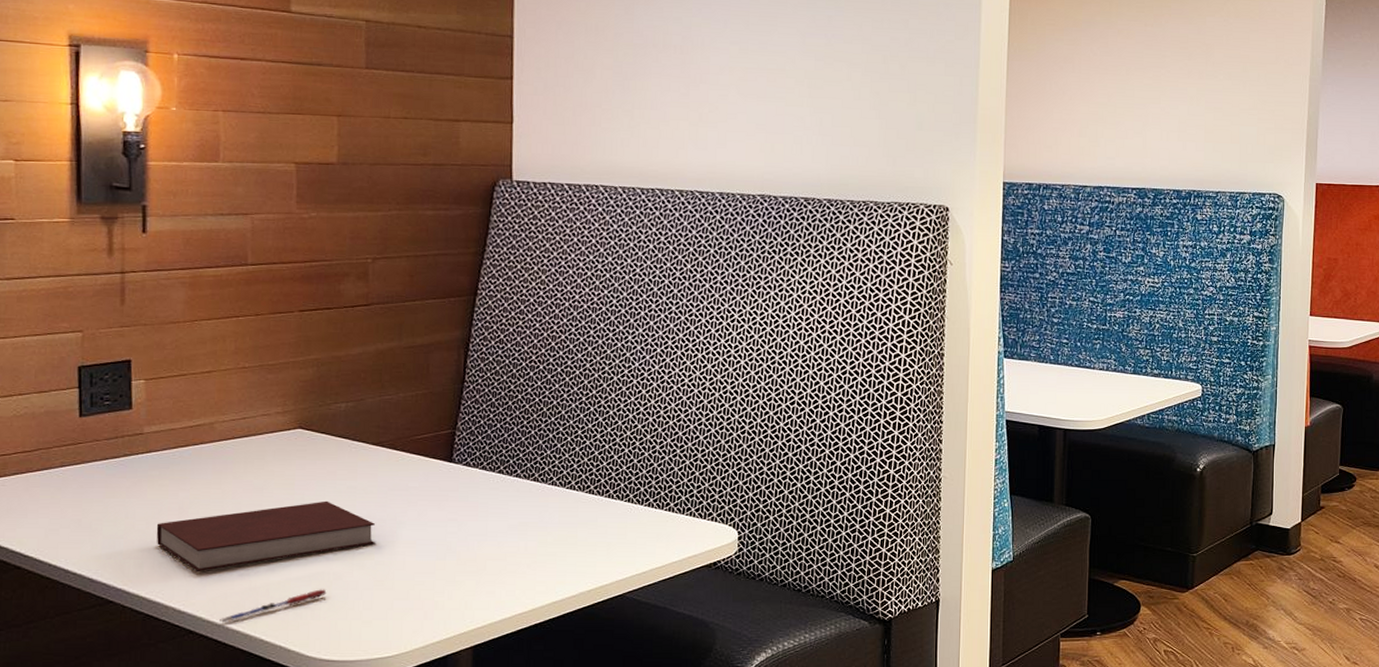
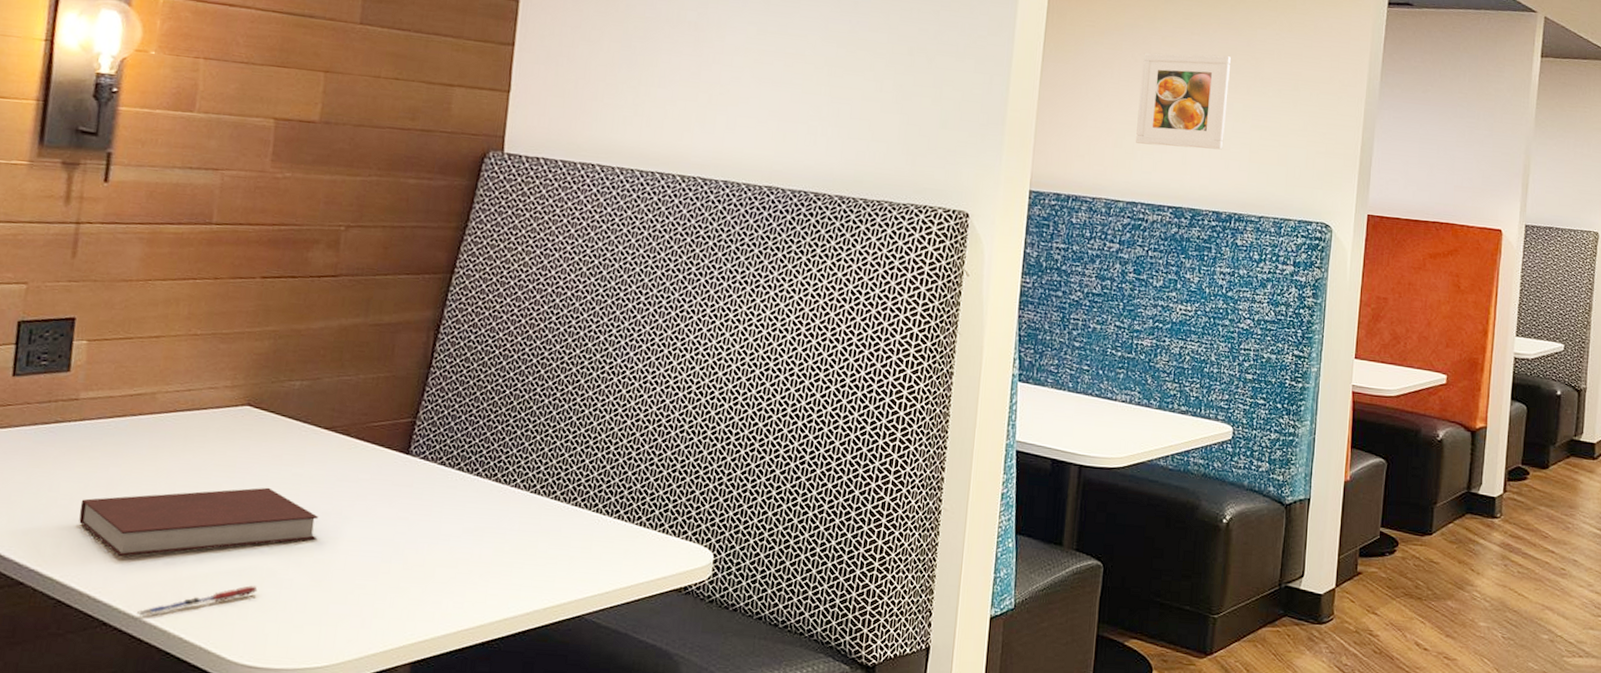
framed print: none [1099,43,1183,133] -> present [1136,52,1231,150]

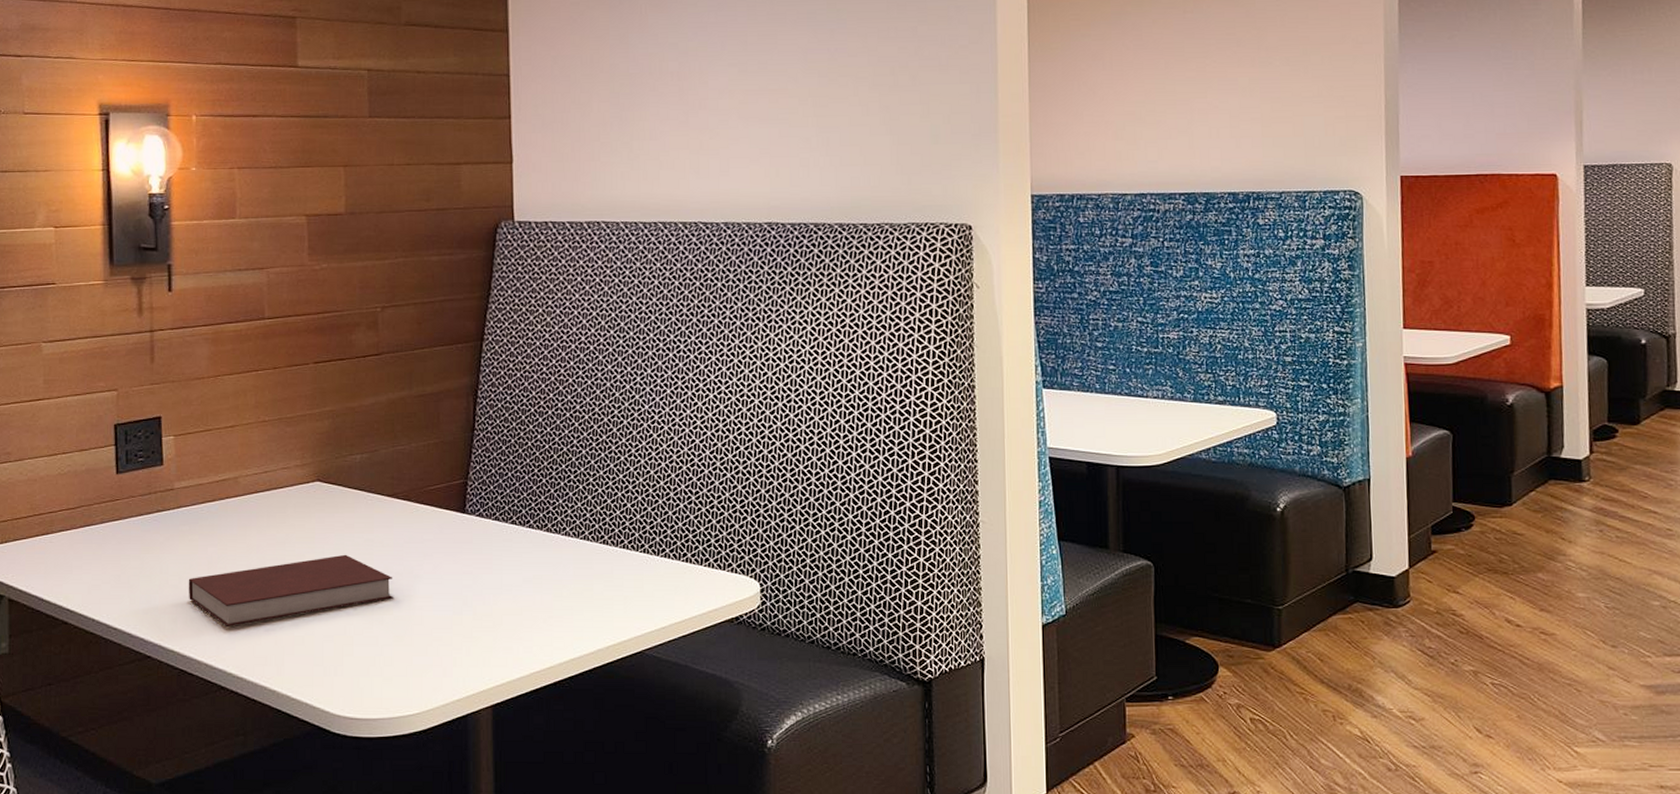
pen: present [137,585,258,616] -> none [249,645,348,679]
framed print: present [1136,52,1231,150] -> none [1135,29,1232,133]

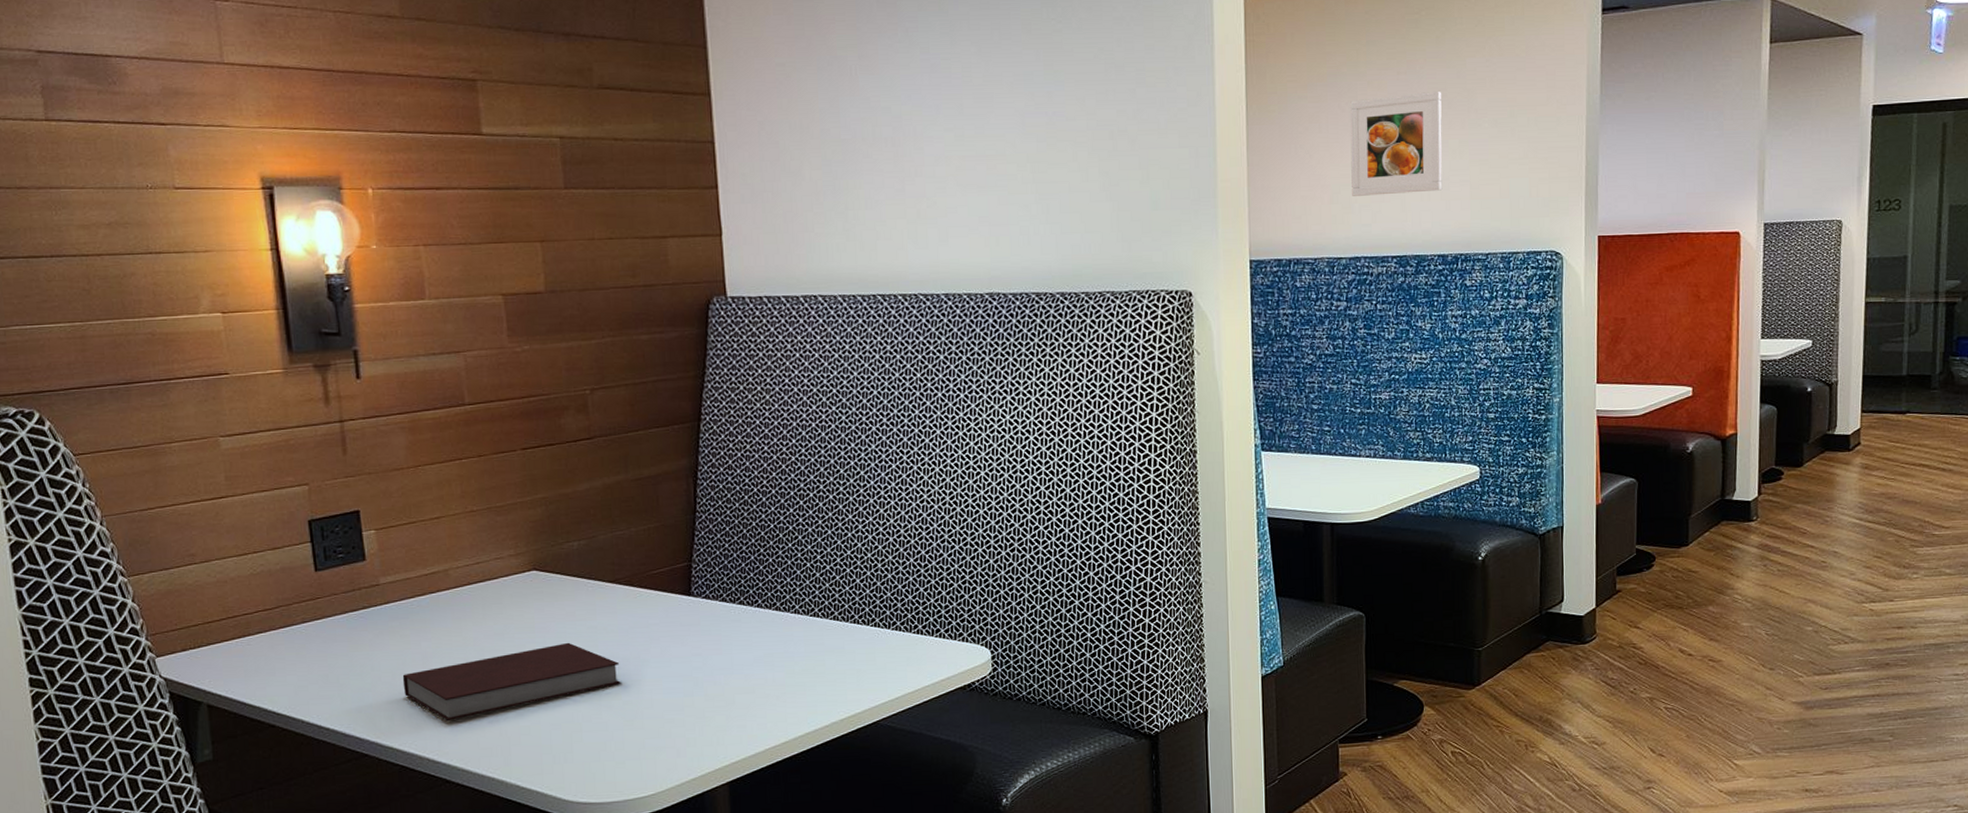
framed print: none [1135,29,1232,133] -> present [1350,90,1443,196]

